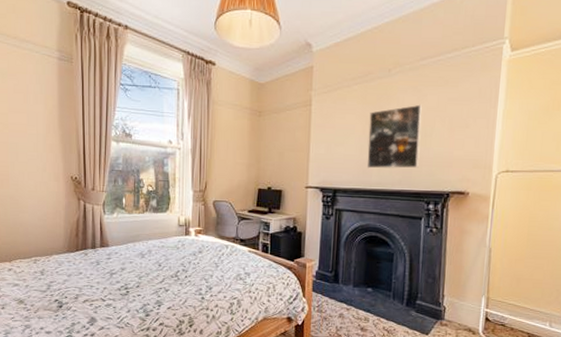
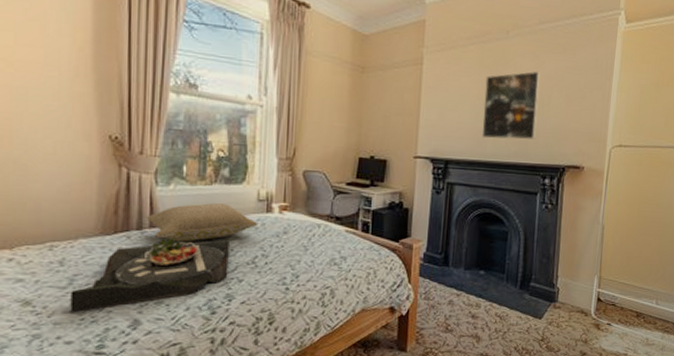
serving tray: none [49,255,158,310] -> present [70,237,229,312]
pillow: none [98,228,179,259] -> present [146,203,258,242]

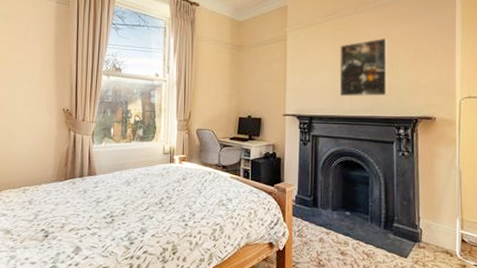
serving tray: present [70,237,229,312] -> none [35,183,143,240]
pillow: present [146,203,258,242] -> none [86,156,164,187]

